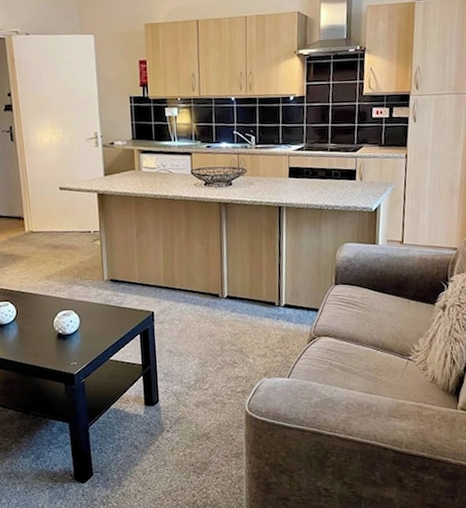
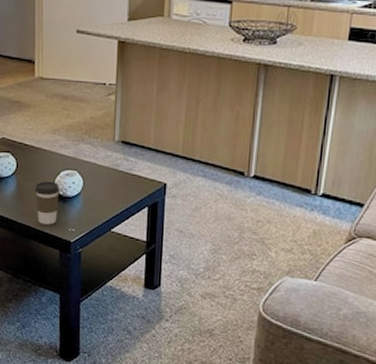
coffee cup: none [36,322,59,362] -> present [35,181,60,225]

